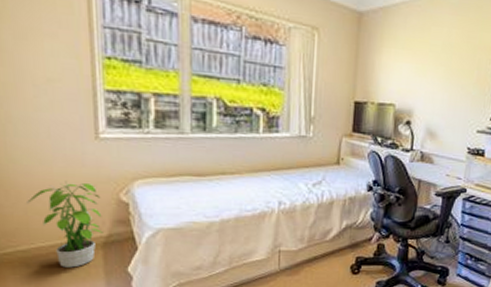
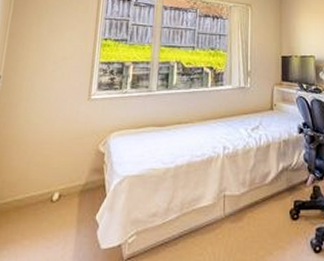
potted plant: present [27,181,103,268] -> none [31,136,85,216]

